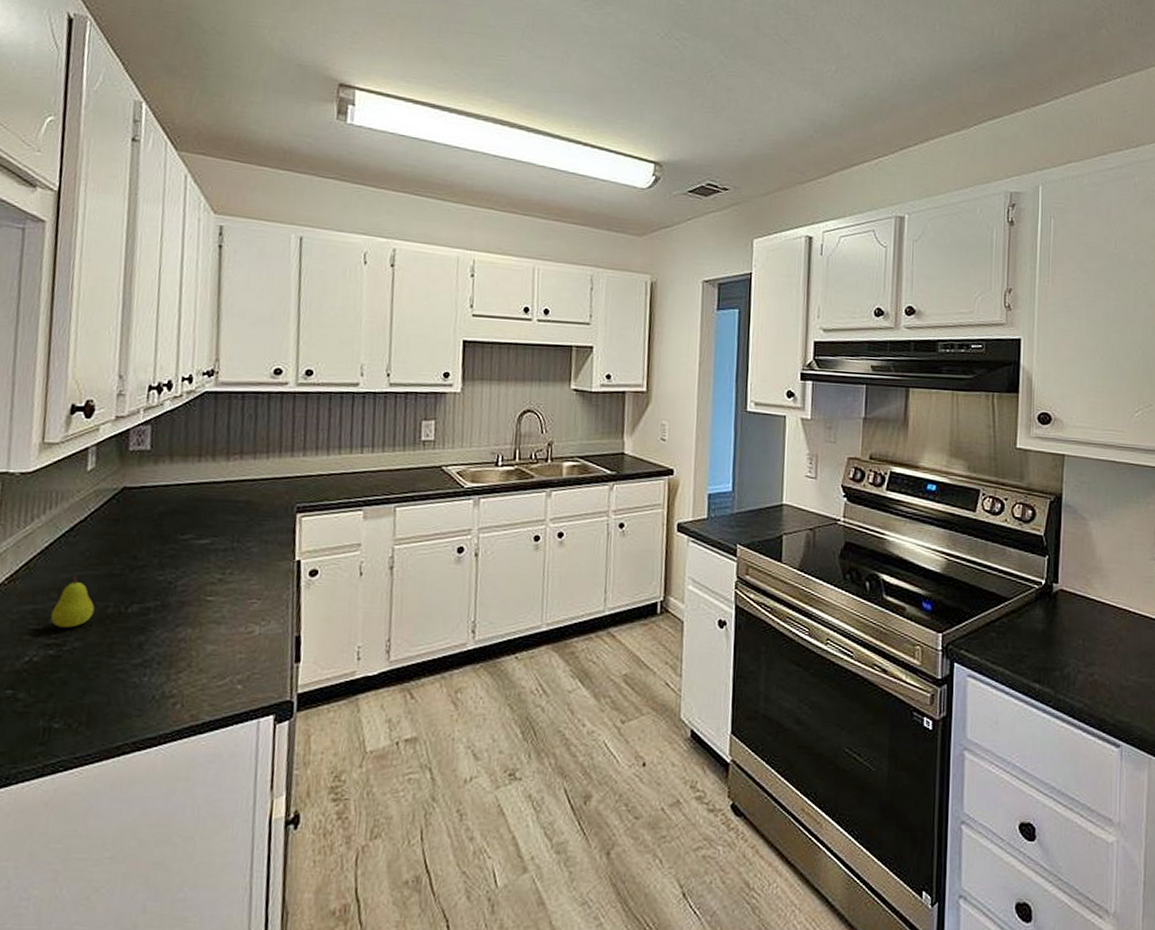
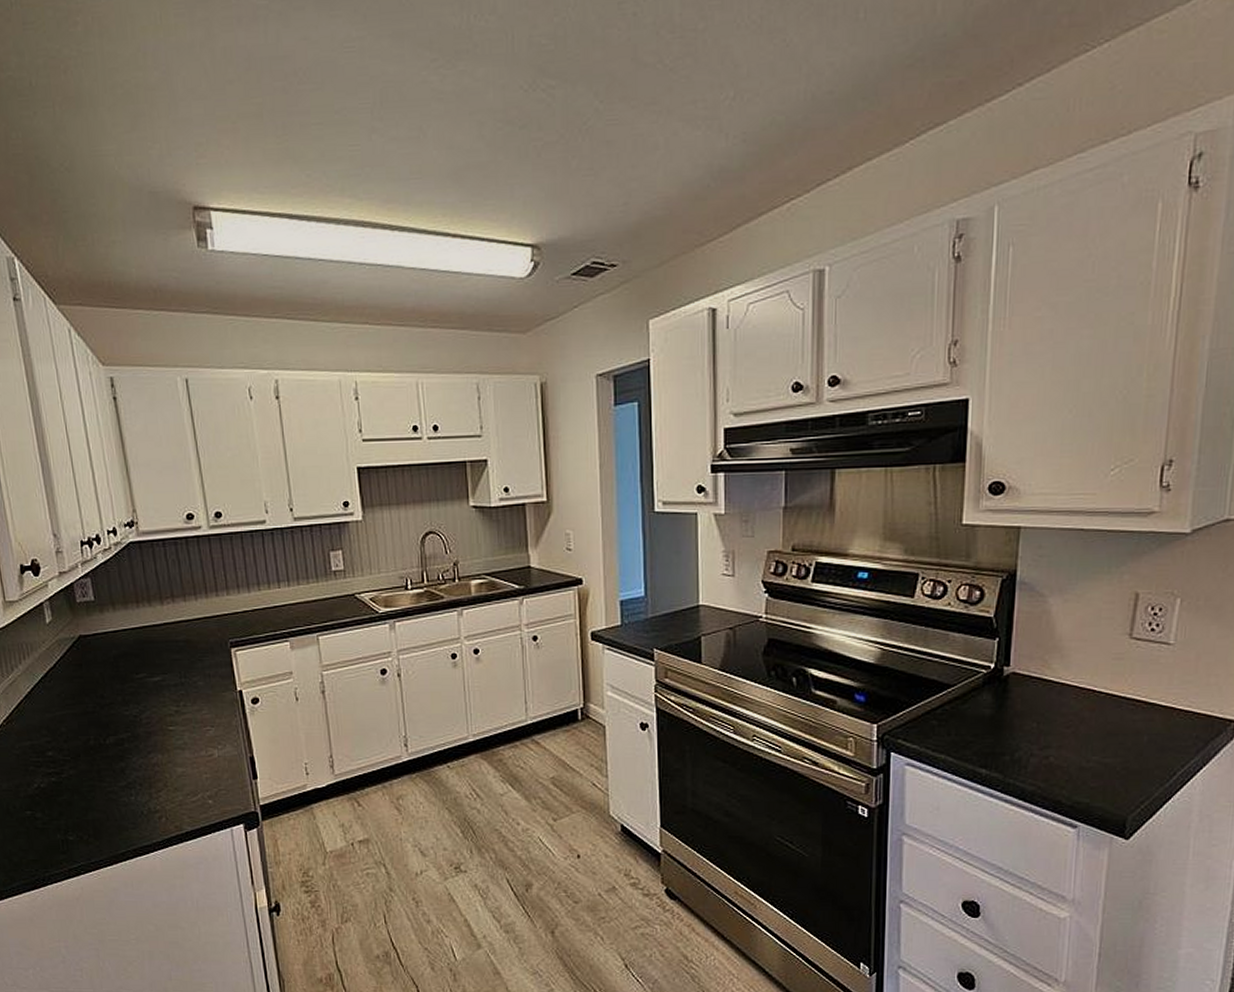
fruit: present [51,576,95,628] -> none [46,715,80,759]

